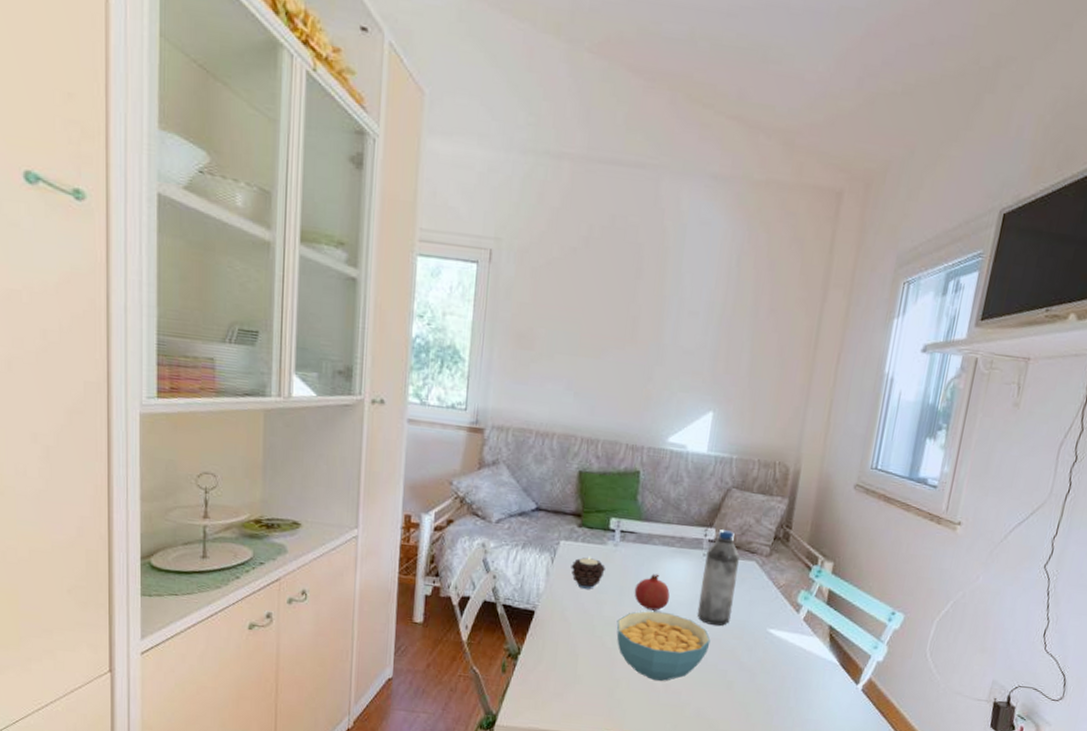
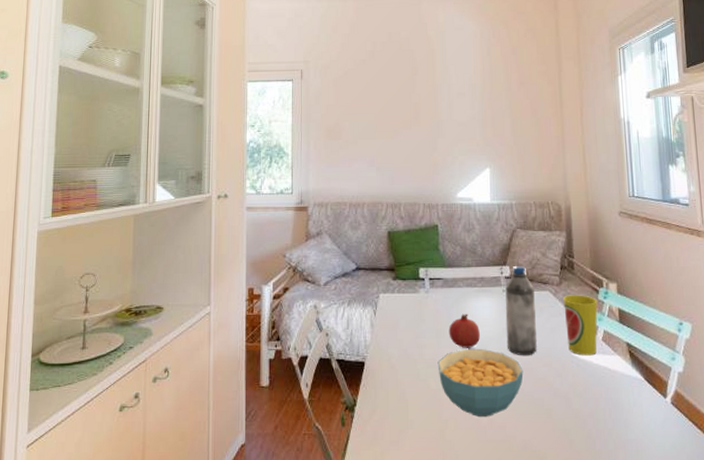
candle: present [571,555,605,589] -> none [391,304,421,335]
cup: none [764,568,808,634] -> present [563,295,598,356]

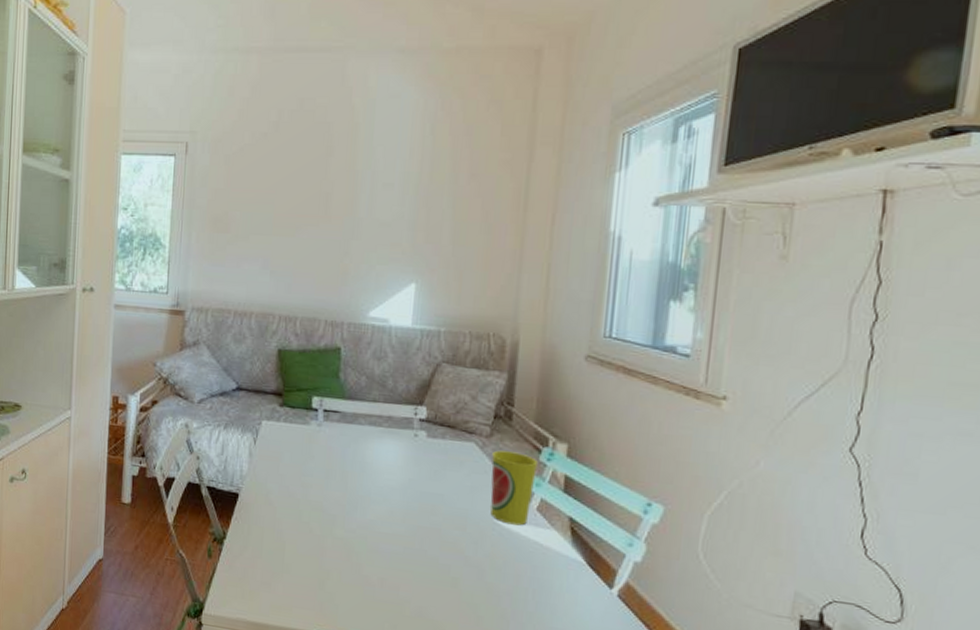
cereal bowl: present [437,349,524,416] -> none [324,495,429,575]
fruit: present [448,313,480,348] -> none [341,455,380,496]
water bottle: present [505,265,537,356] -> none [411,407,456,515]

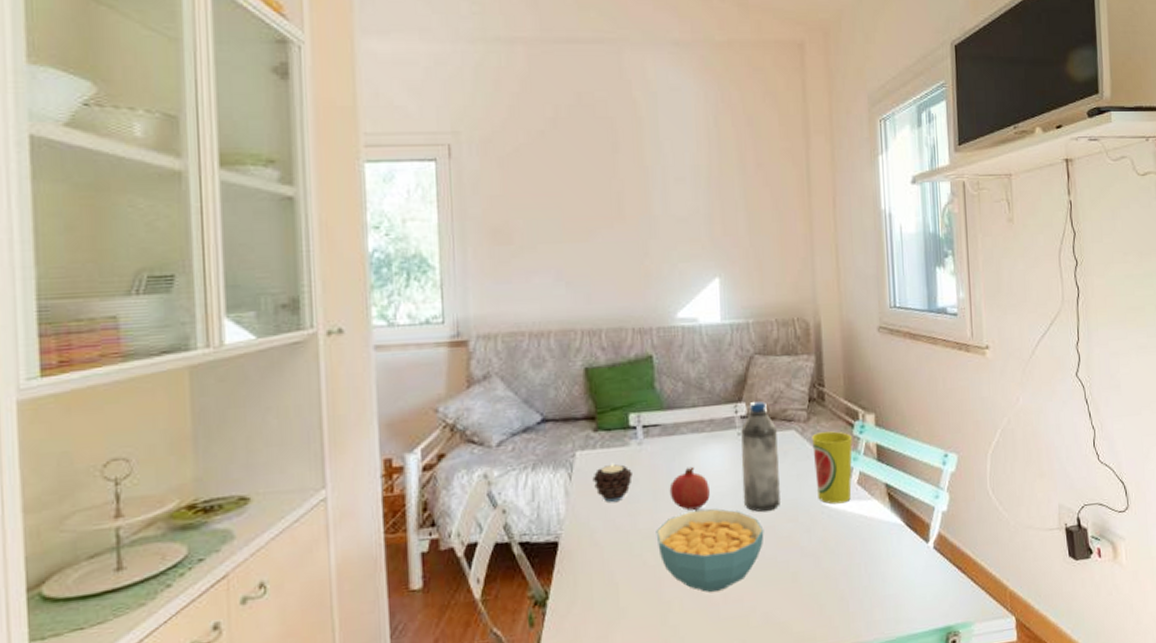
candle: none [274,436,309,472] -> present [592,462,632,502]
cereal bowl: none [324,495,429,575] -> present [656,508,764,592]
fruit: none [341,455,380,496] -> present [669,466,710,511]
water bottle: none [411,407,456,515] -> present [741,400,780,513]

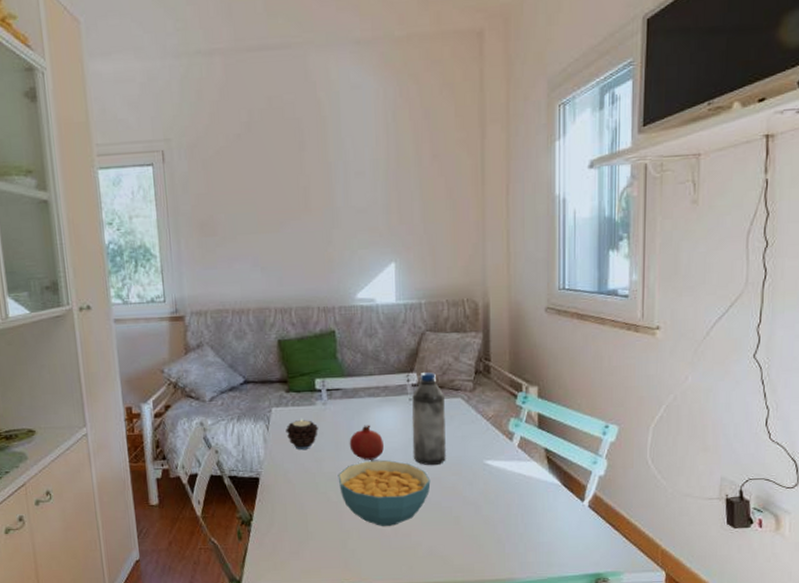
cup: present [812,431,853,505] -> none [477,400,515,463]

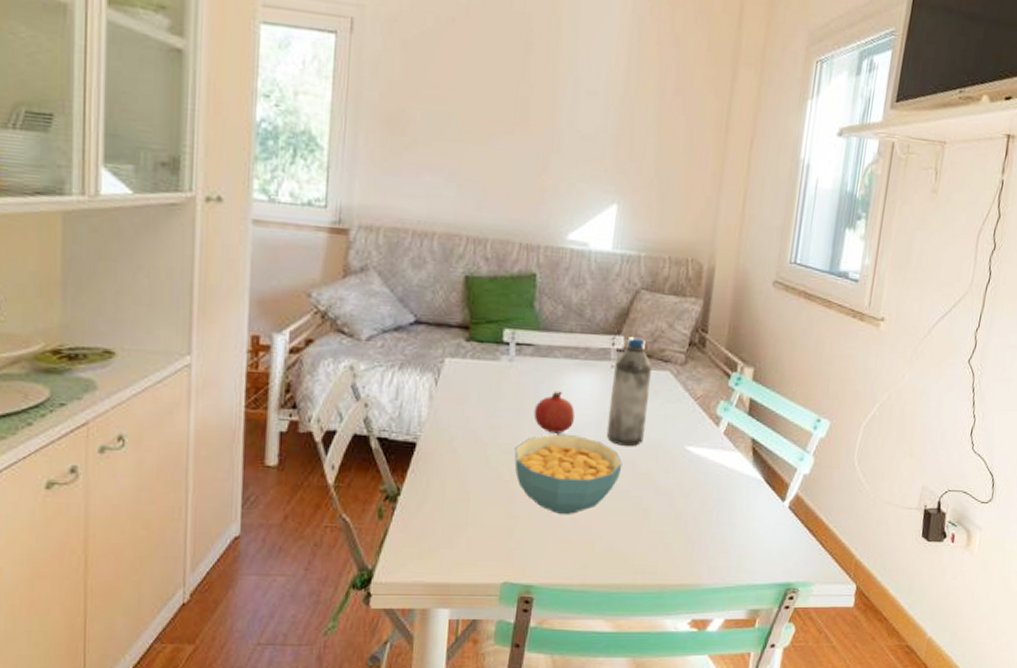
candle: present [285,418,318,449] -> none [458,374,499,413]

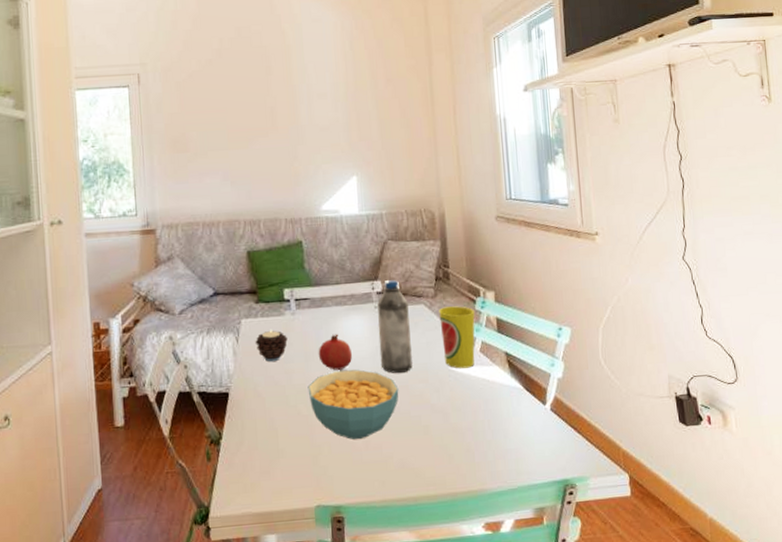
candle: none [458,374,499,413] -> present [255,329,288,362]
cup: none [682,378,727,451] -> present [439,306,475,369]

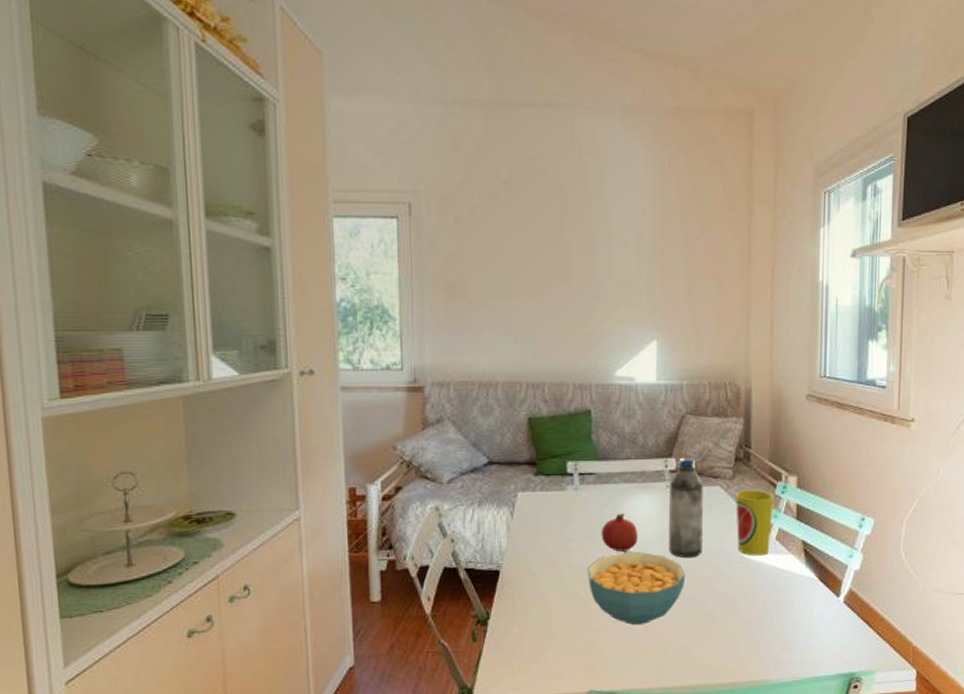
candle: present [255,329,288,362] -> none [532,504,568,539]

